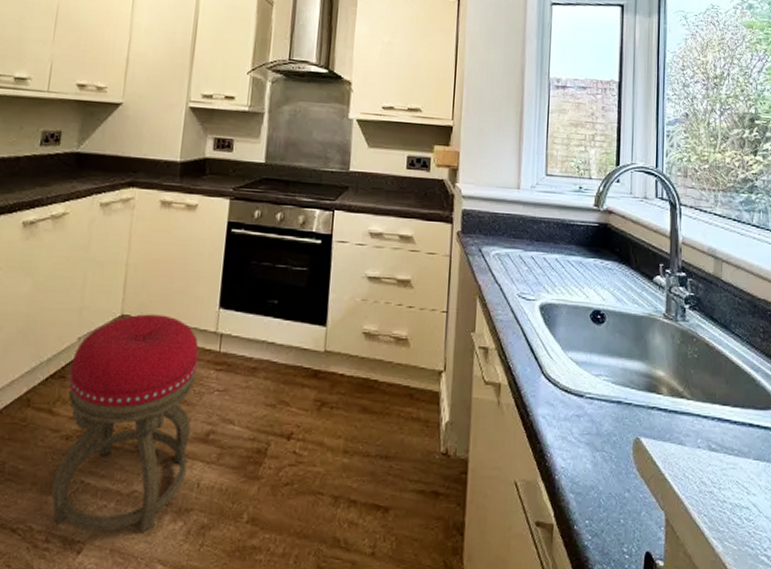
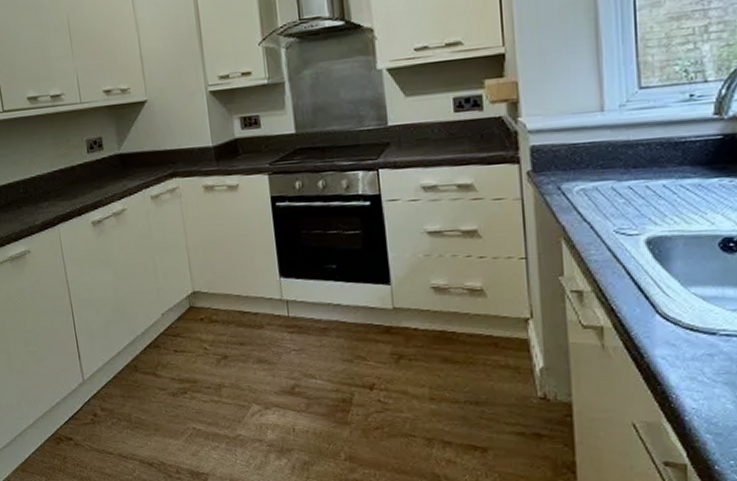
stool: present [51,314,199,534] -> none [161,288,281,468]

